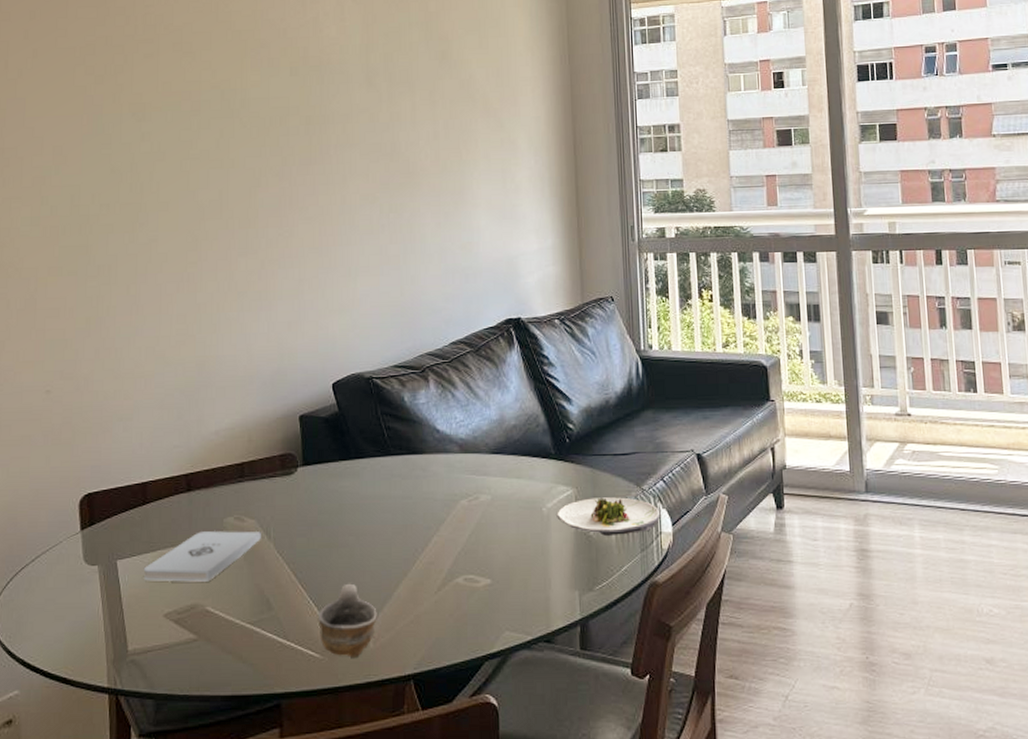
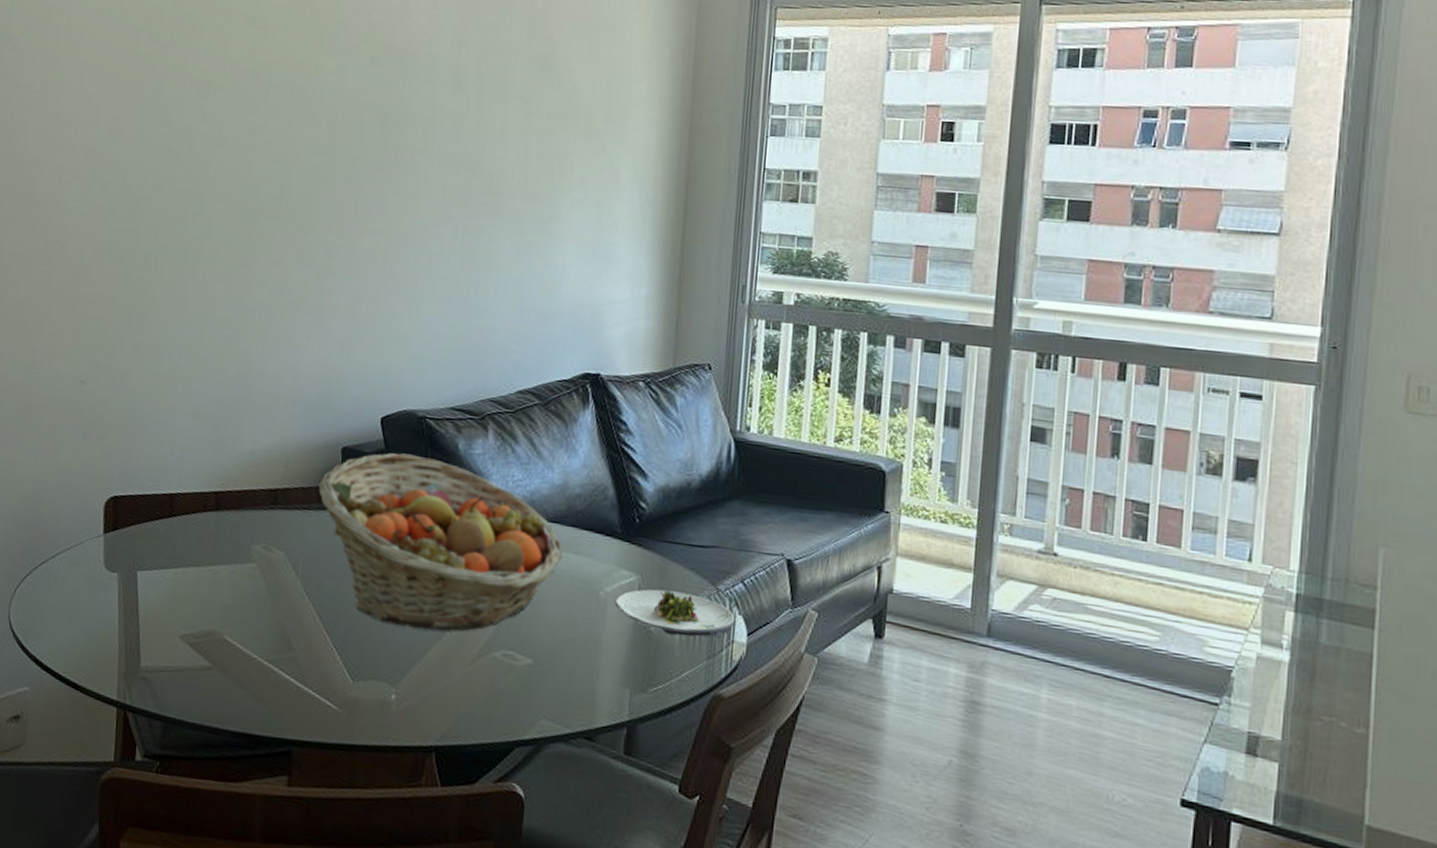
notepad: present [143,531,261,582] -> none [163,555,289,610]
fruit basket: none [281,412,506,569] -> present [318,453,563,631]
cup: present [317,584,377,657] -> none [339,637,404,717]

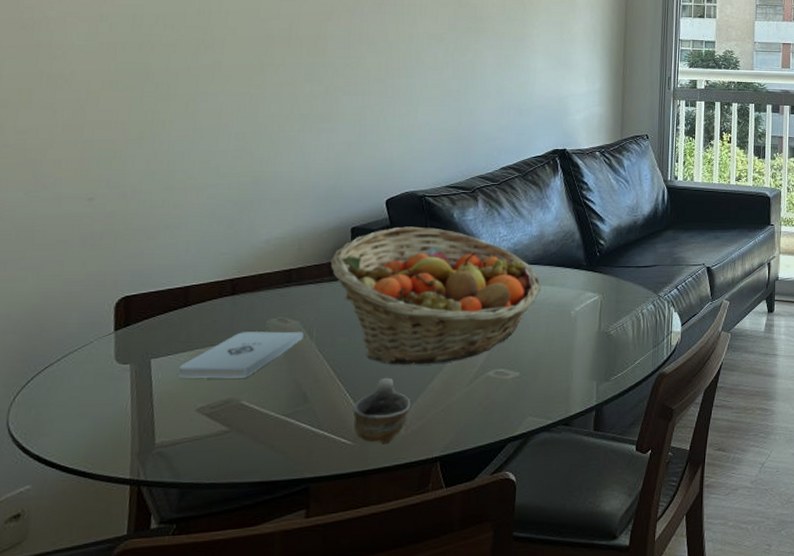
notepad: none [163,555,289,610] -> present [178,331,304,379]
cup: none [339,637,404,717] -> present [352,378,411,443]
salad plate: present [615,589,736,637] -> none [583,302,673,334]

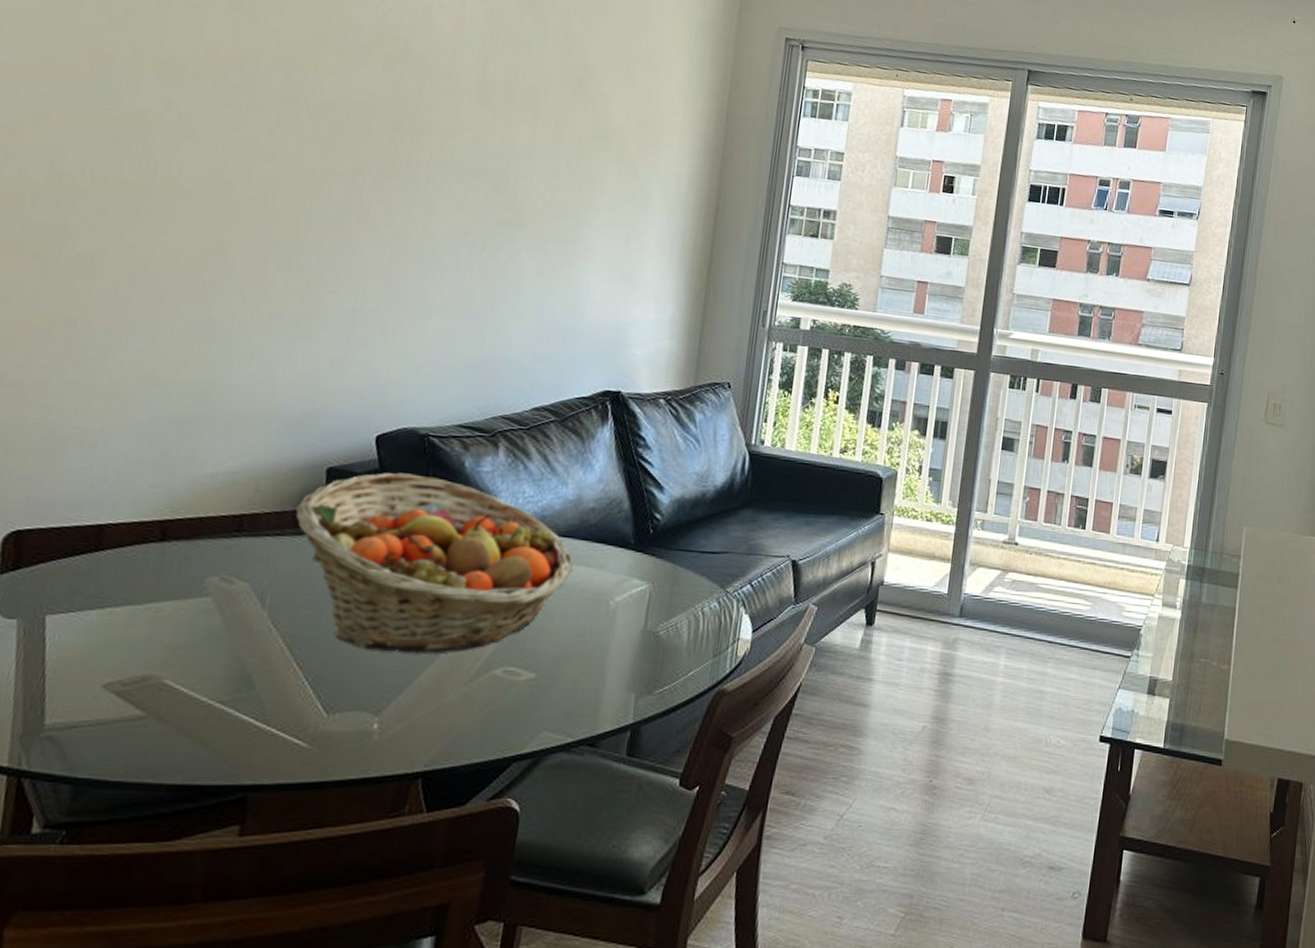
notepad: present [178,331,304,379] -> none [81,590,254,650]
cup: present [352,378,411,443] -> none [311,667,390,750]

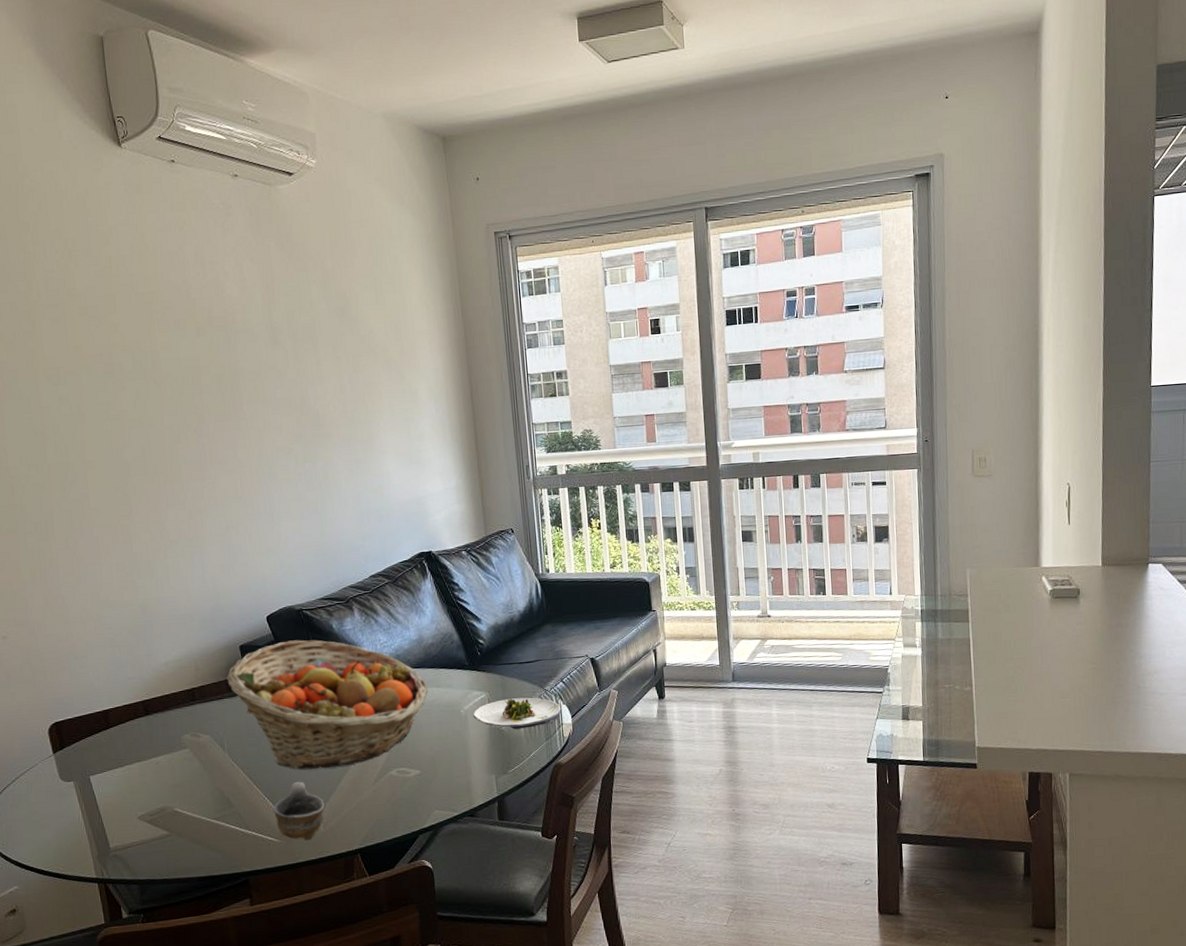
cup: none [311,667,390,750] -> present [273,782,325,840]
salad plate: none [625,595,742,638] -> present [473,697,562,729]

